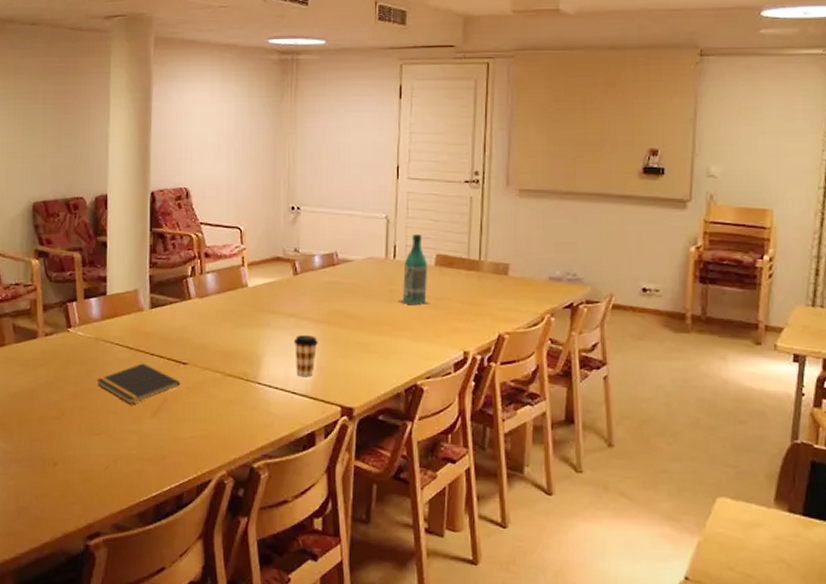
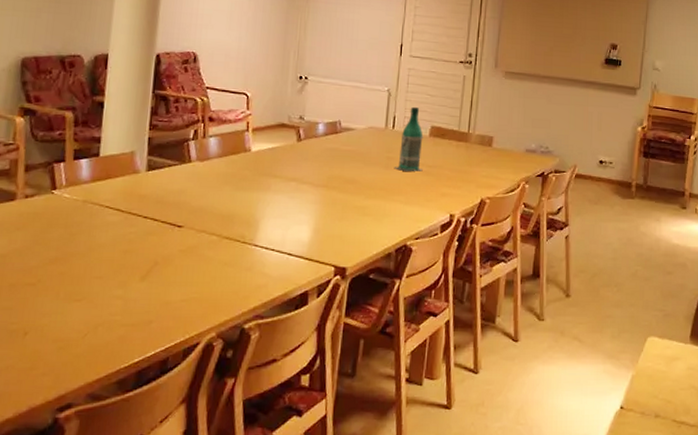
notepad: present [96,363,180,404] -> none [80,226,174,268]
coffee cup: present [293,335,318,377] -> none [292,199,317,239]

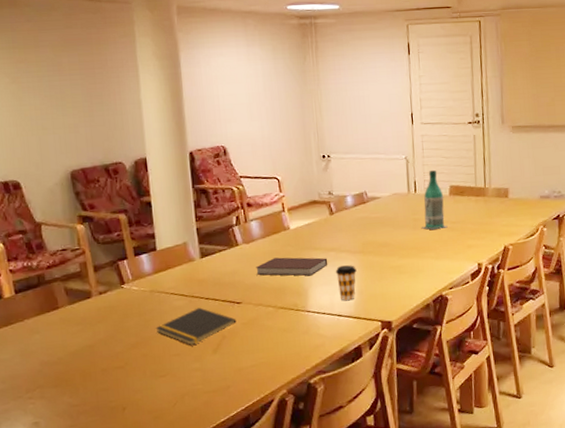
notepad: none [80,226,174,268] -> present [155,307,237,345]
notebook: none [205,181,287,206] -> present [256,257,328,276]
coffee cup: none [292,199,317,239] -> present [335,265,357,301]

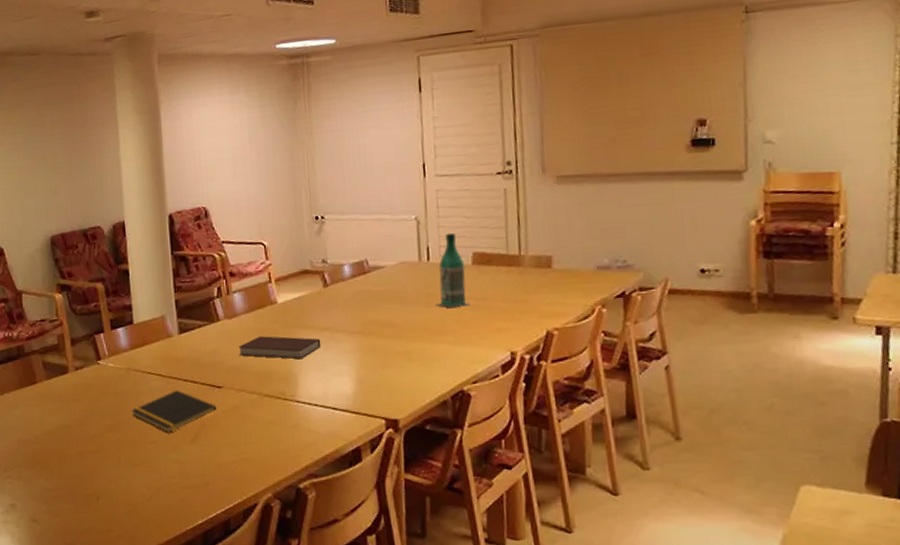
coffee cup: present [335,265,357,301] -> none [329,348,356,392]

